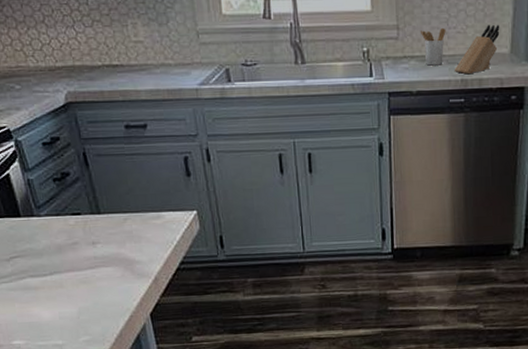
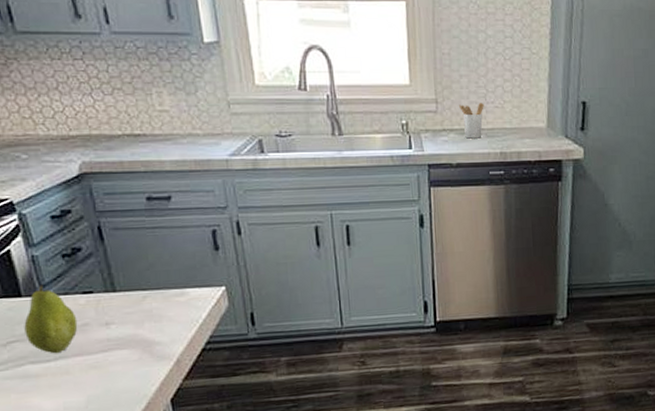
fruit: none [23,205,69,269] -> present [24,283,78,354]
knife block: present [454,24,500,75] -> none [493,100,537,148]

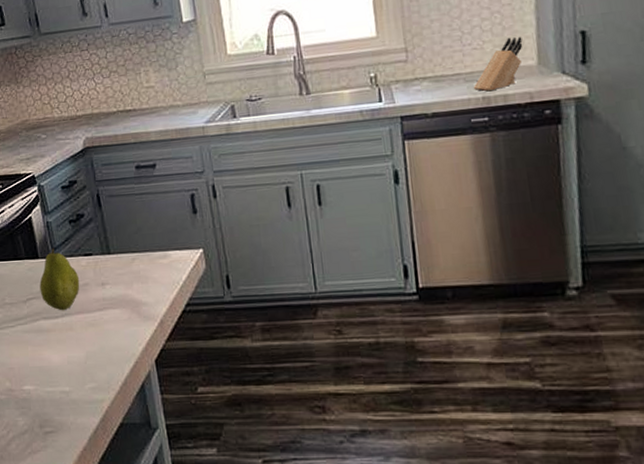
utensil holder: present [459,102,484,139] -> none [432,45,460,86]
knife block: none [493,100,537,148] -> present [473,36,523,91]

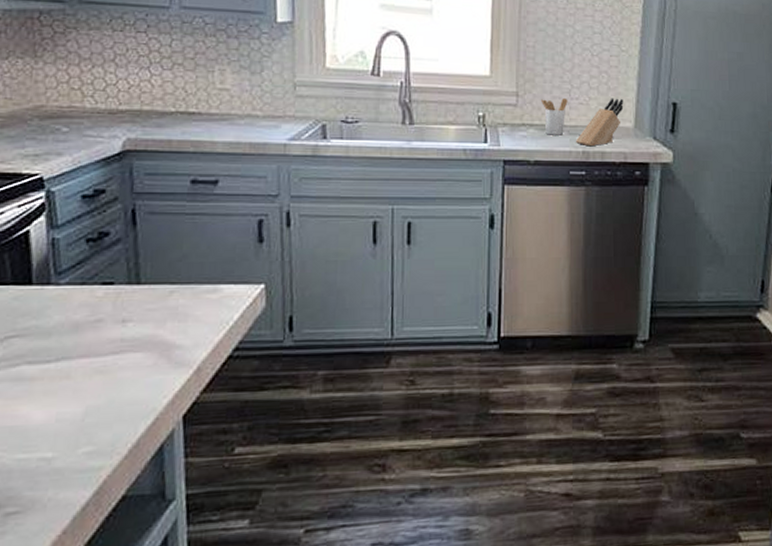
fruit: present [39,246,80,311] -> none [27,270,91,354]
utensil holder: none [432,45,460,86] -> present [541,97,568,135]

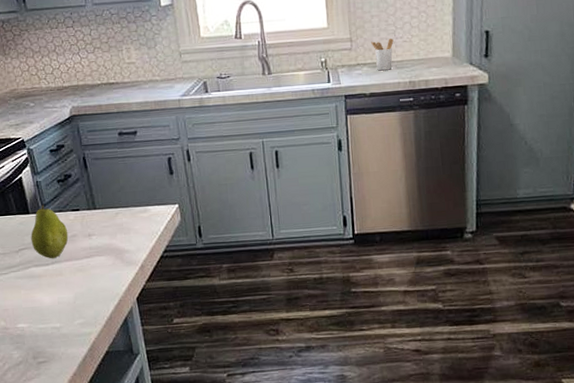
fruit: none [27,270,91,354] -> present [31,203,69,259]
knife block: present [575,98,624,147] -> none [402,32,442,77]

